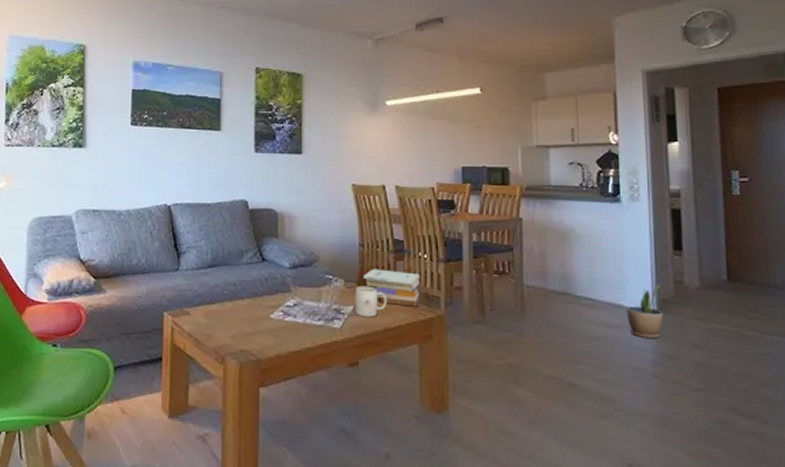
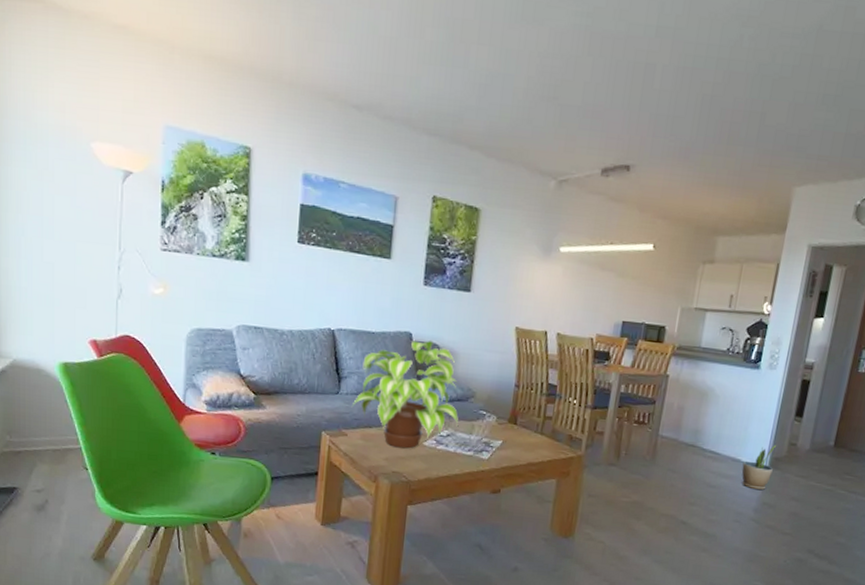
plant: none [193,206,304,323] -> present [353,340,458,449]
mug: present [355,286,387,318] -> none [503,423,534,453]
books: present [363,269,420,307] -> none [515,408,567,447]

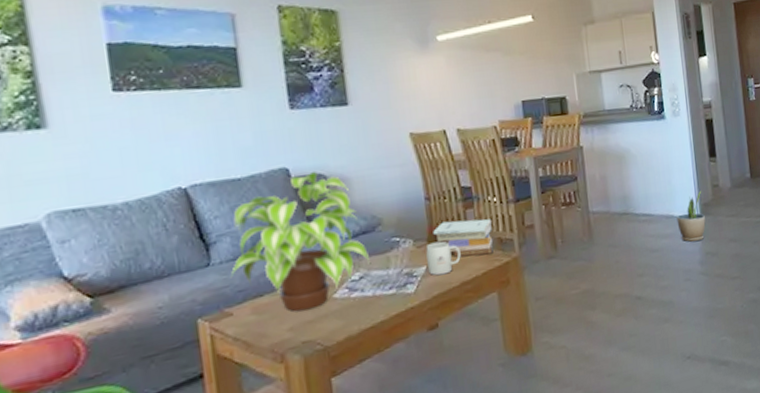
mug: none [503,423,534,453] -> present [426,241,461,276]
books: none [515,408,567,447] -> present [433,219,494,257]

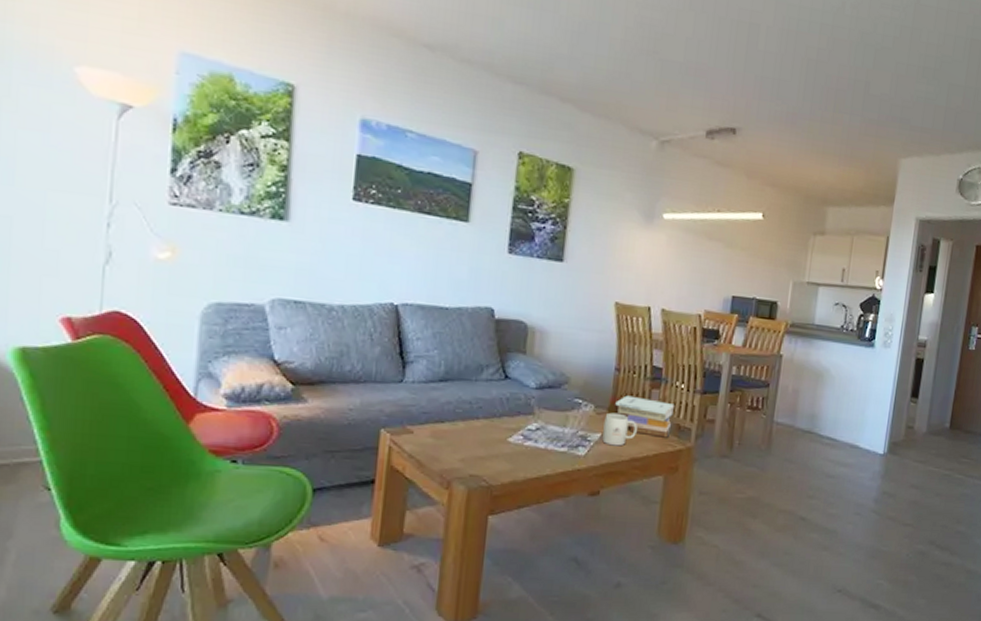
plant: present [231,170,370,312] -> none [420,316,550,447]
potted plant: present [676,191,706,242] -> none [860,429,895,479]

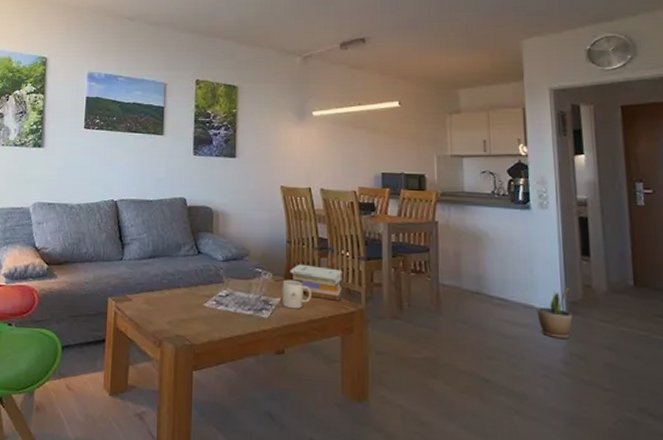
potted plant: none [860,429,895,479] -> present [537,288,572,340]

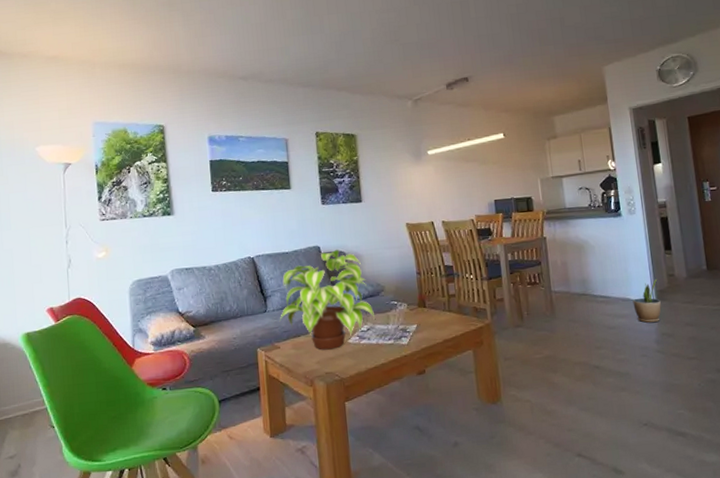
plant: none [136,203,235,311] -> present [280,249,375,350]
mug: present [282,279,311,309] -> none [417,306,444,333]
books: present [290,264,342,301] -> none [422,291,471,320]

